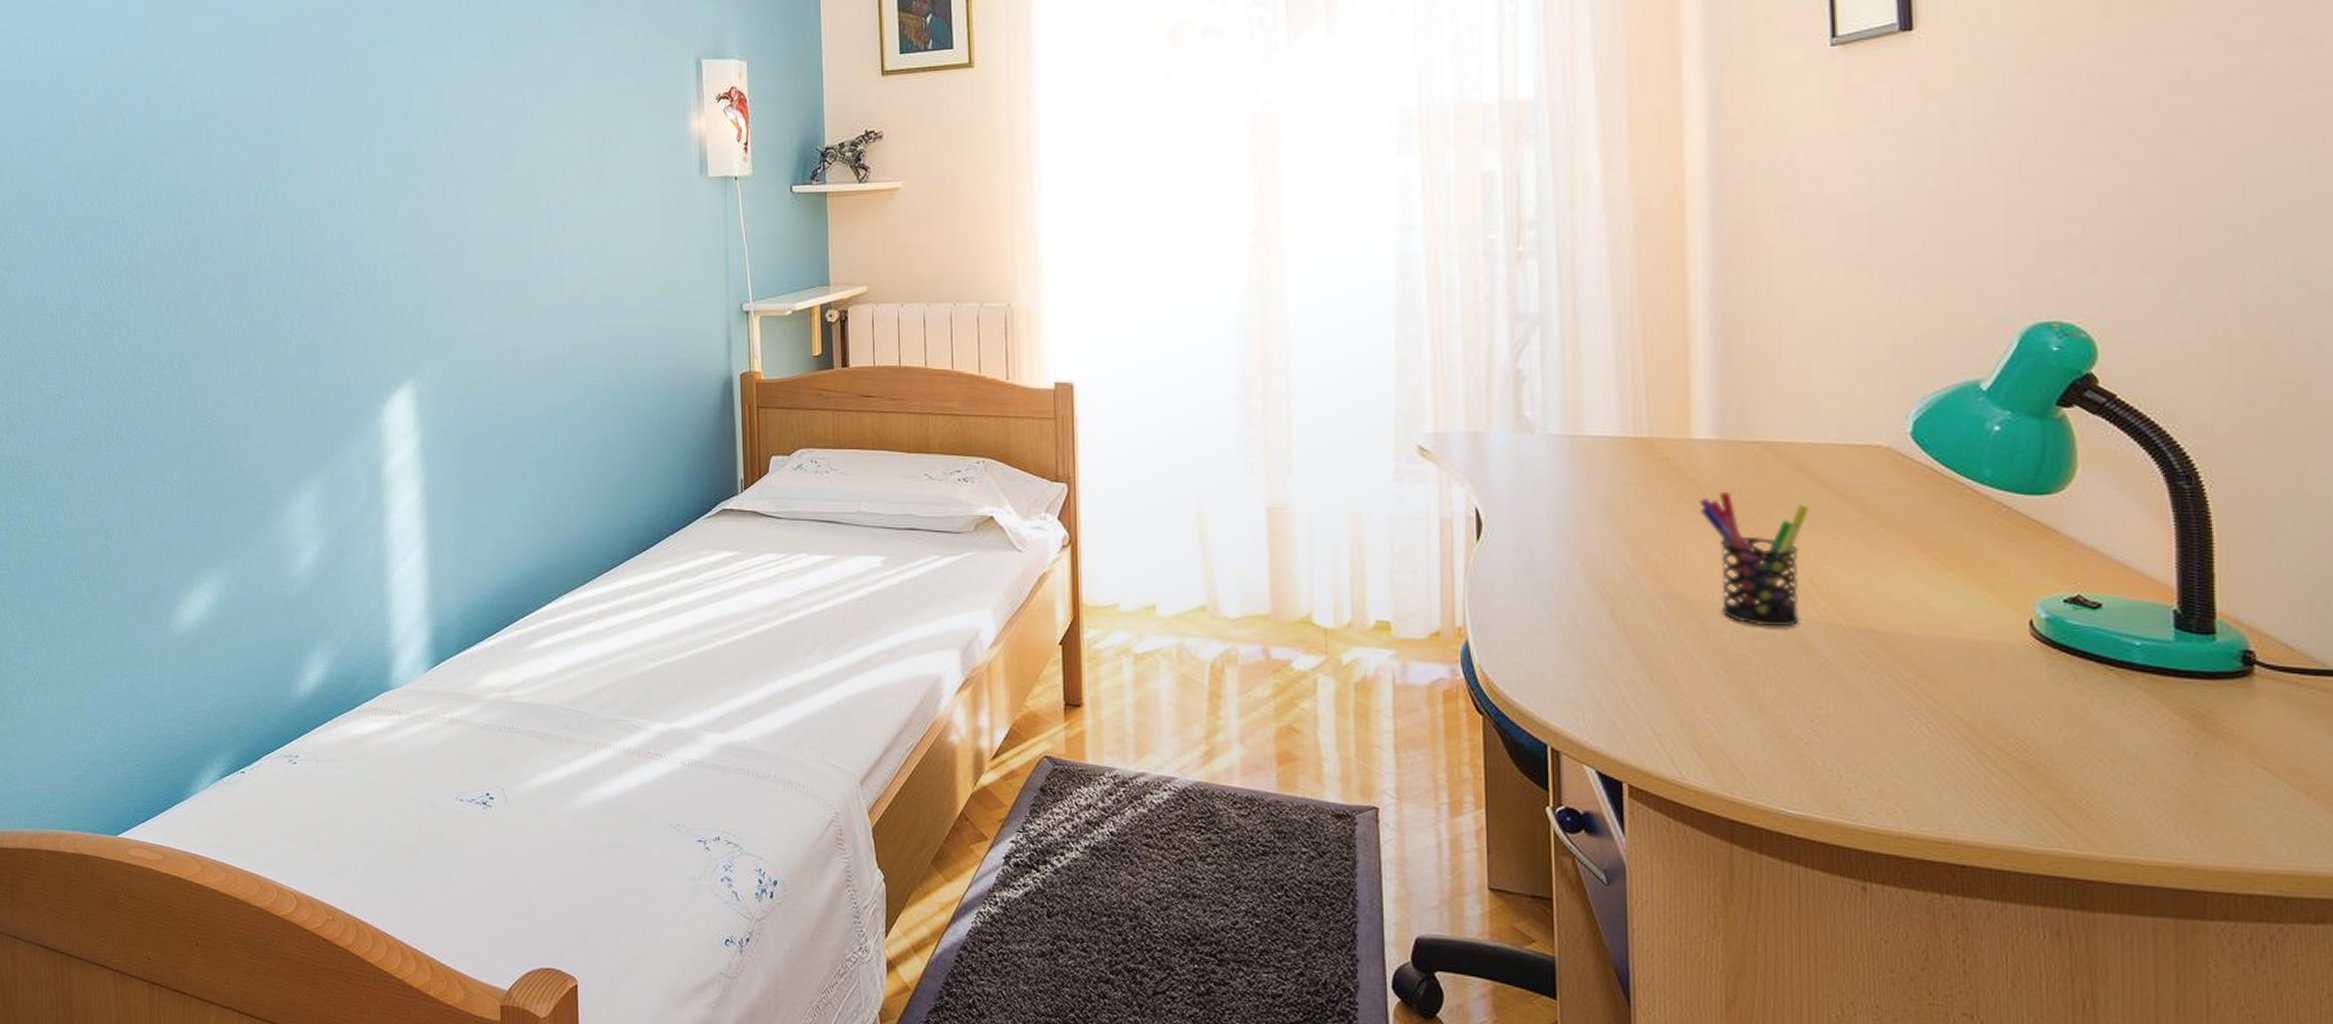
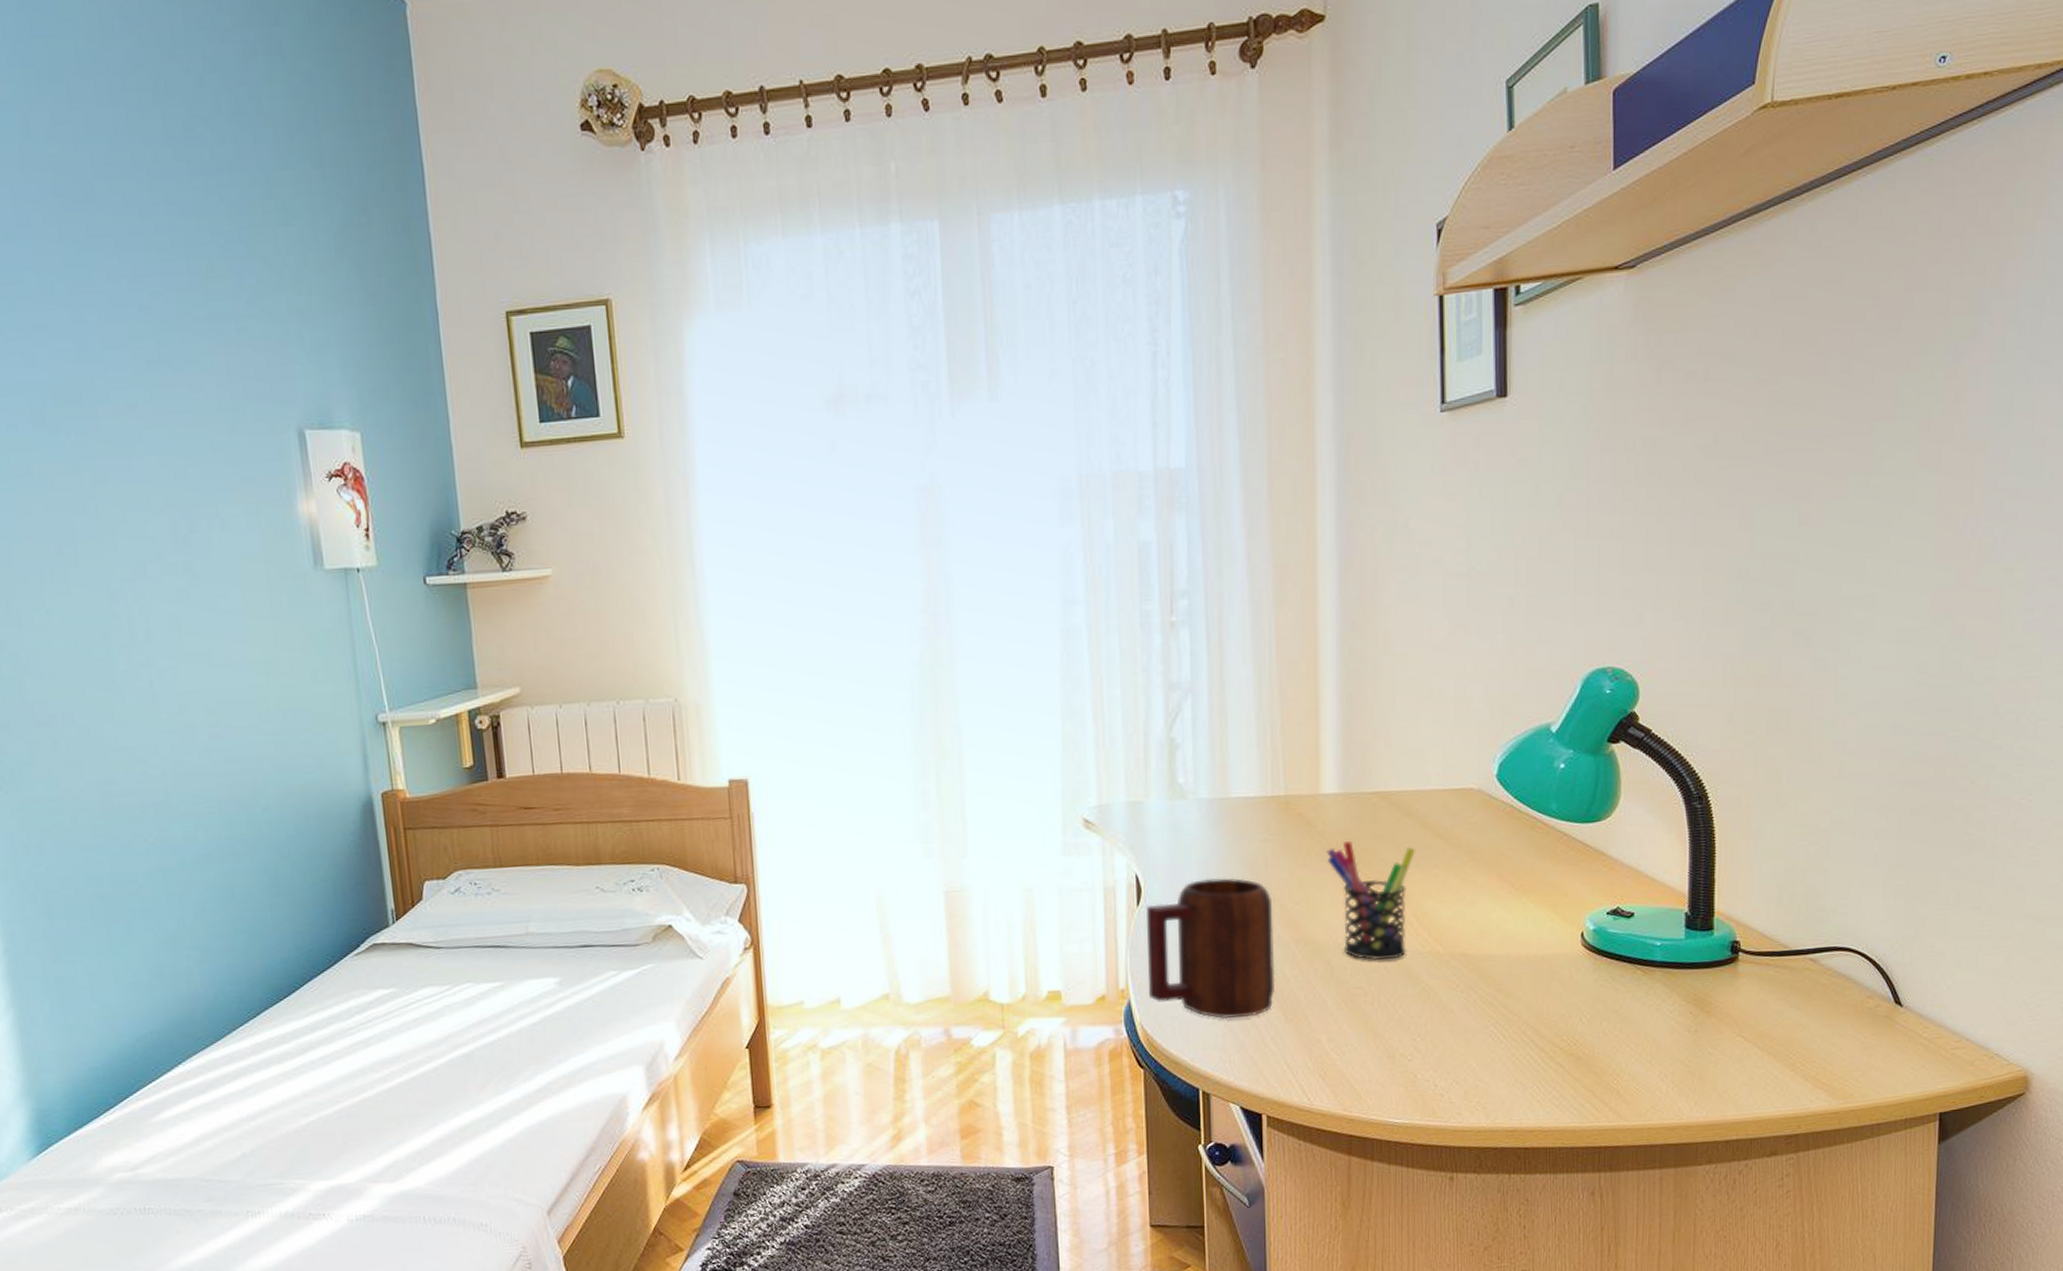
mug: none [1488,518,1638,673] -> present [1147,877,1276,1019]

